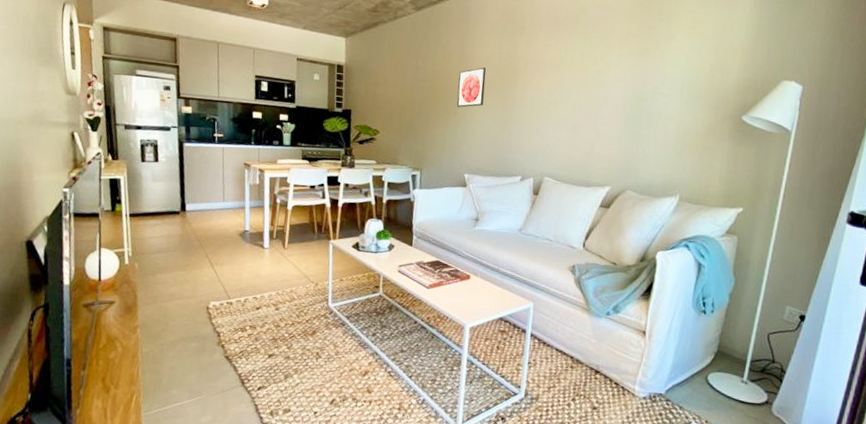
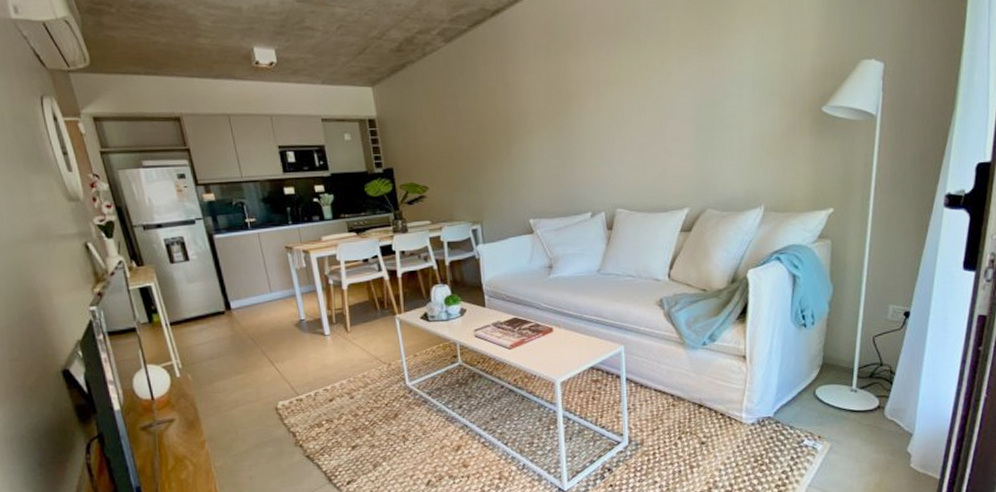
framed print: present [456,67,486,108] -> none [505,97,539,146]

